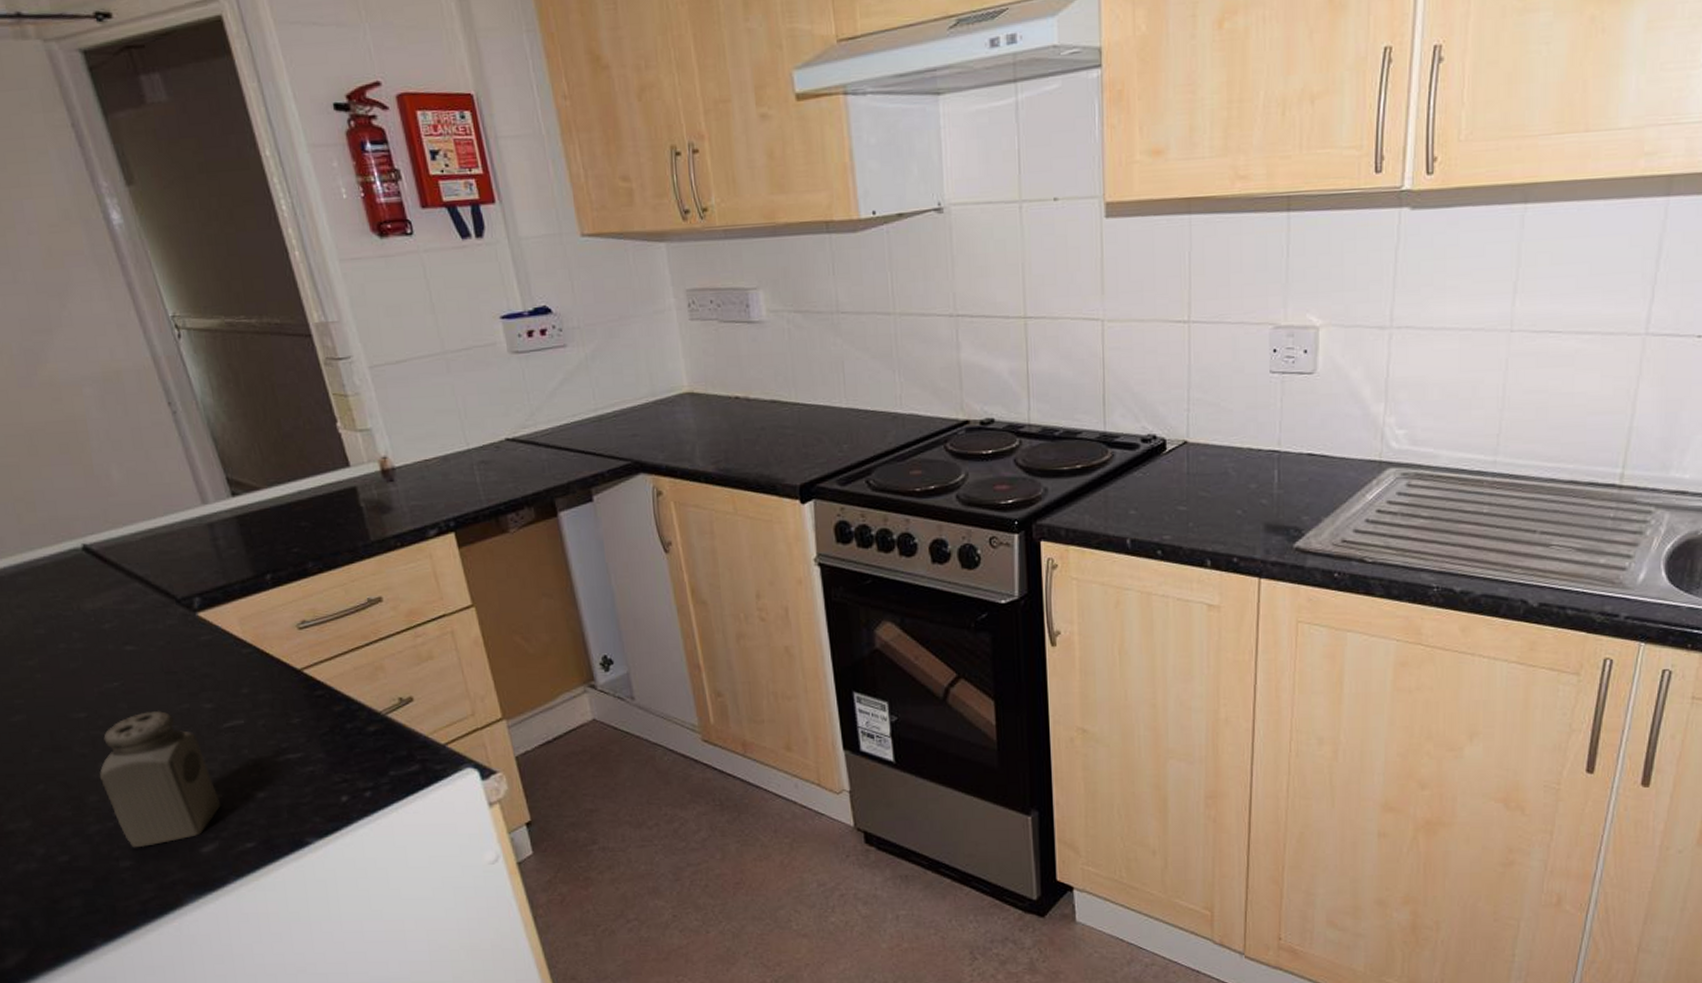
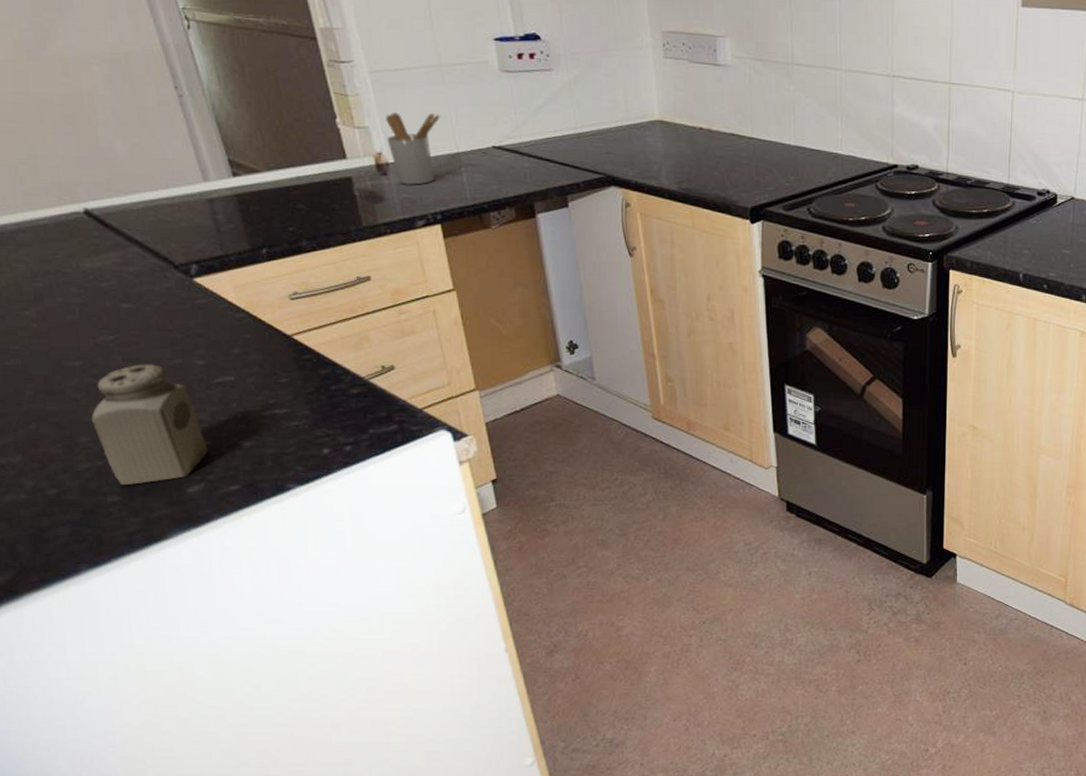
utensil holder: none [389,407,448,491] -> present [386,112,441,185]

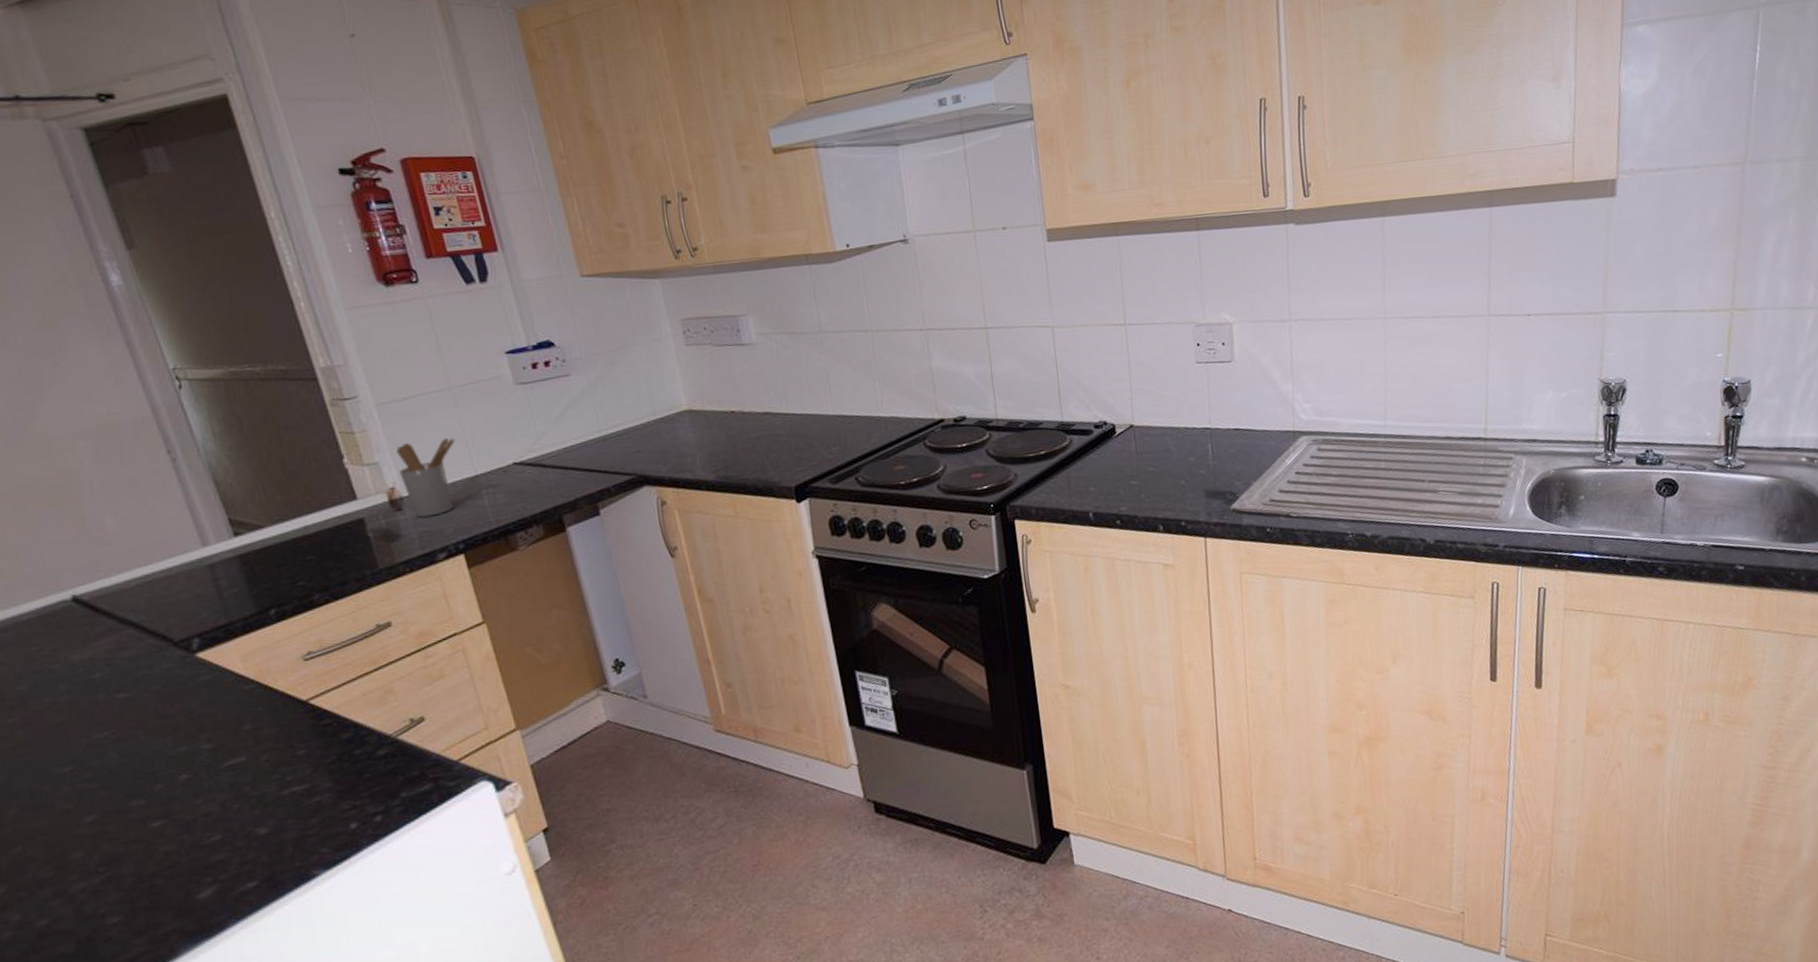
salt shaker: present [91,364,209,486] -> none [85,756,220,903]

